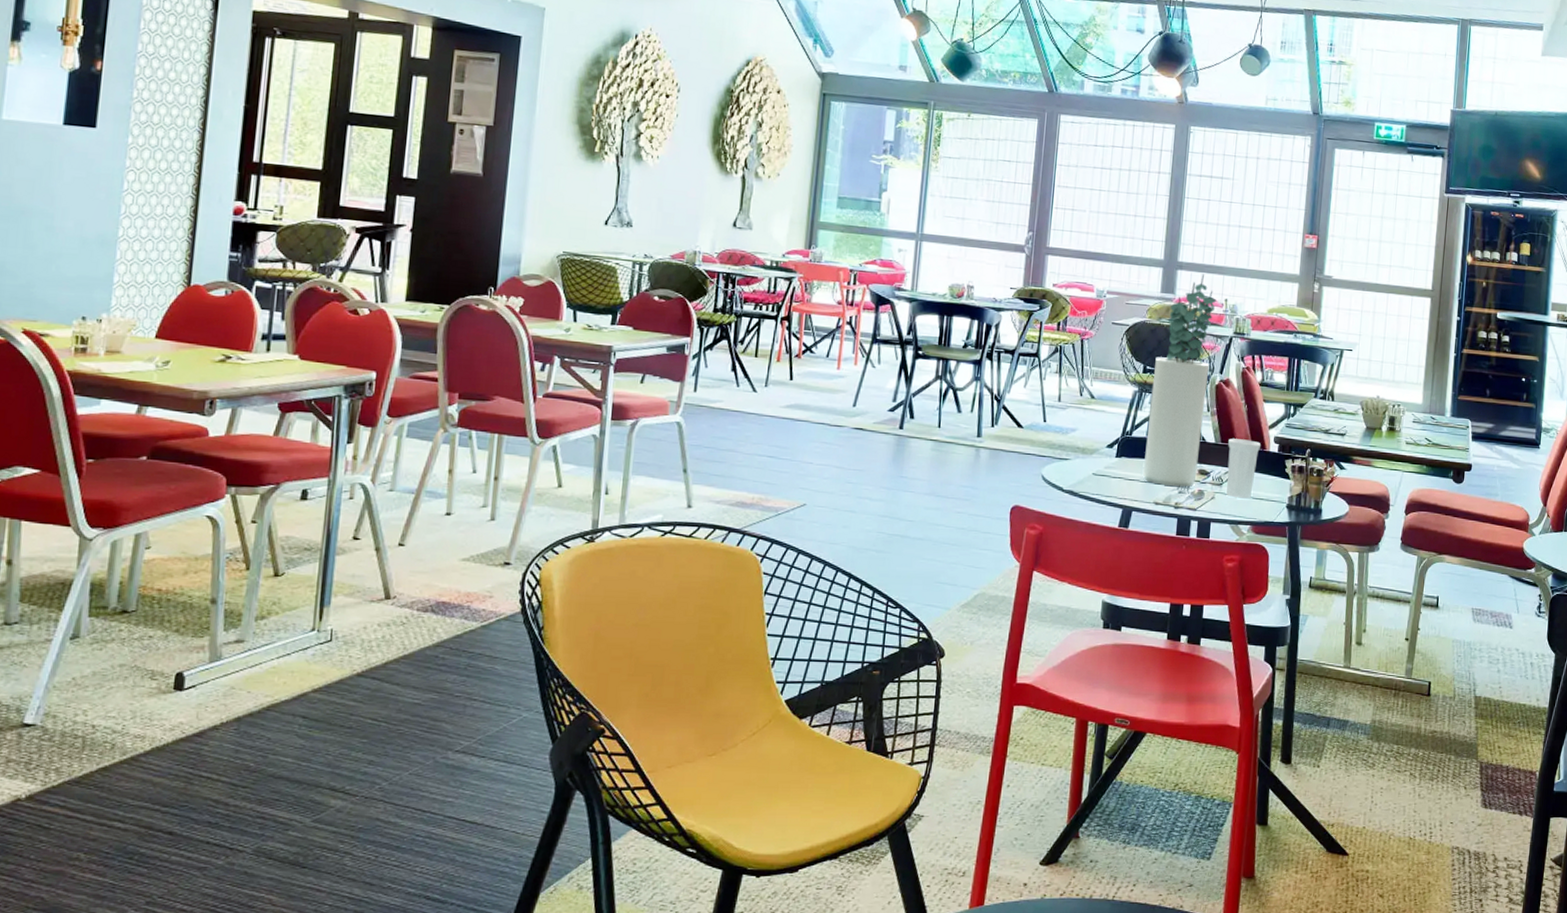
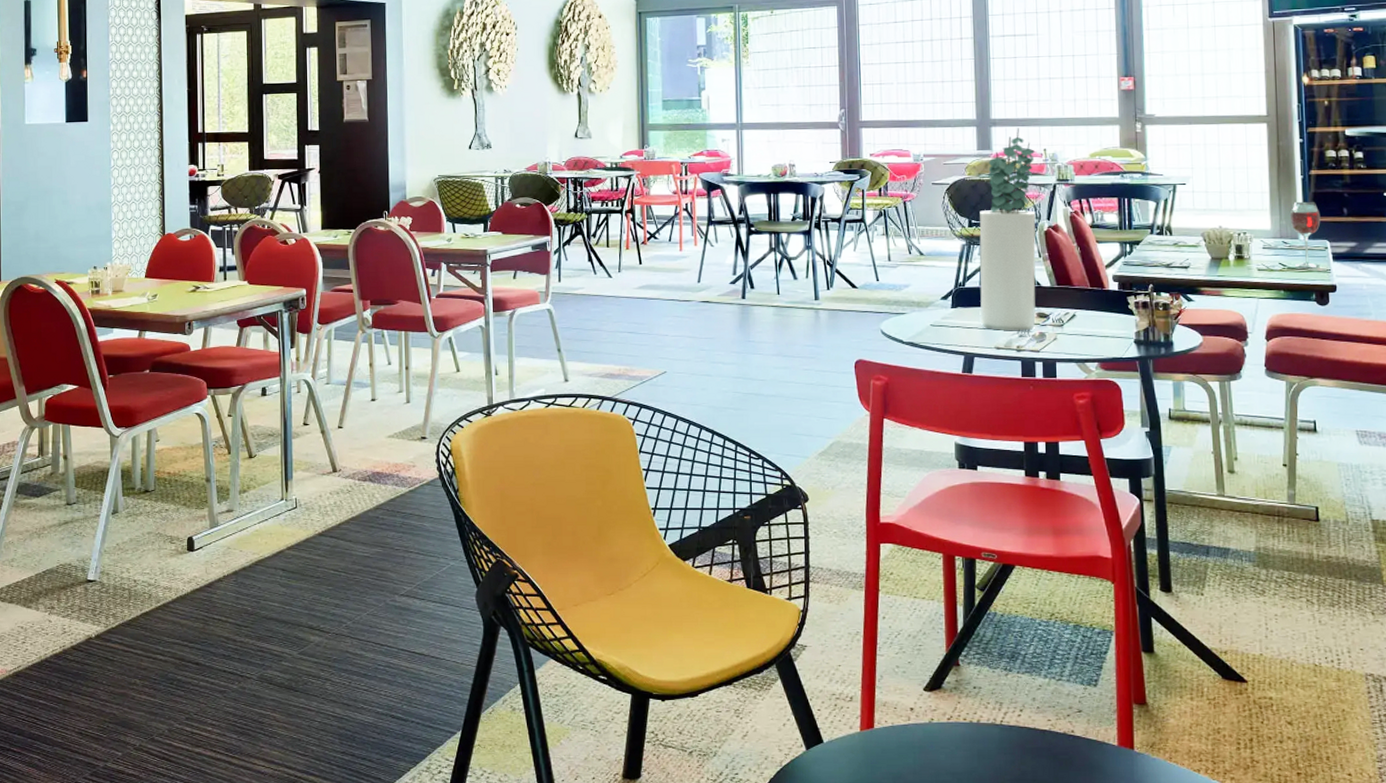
cup: present [1225,438,1262,499] -> none [1065,280,1100,338]
wineglass: none [1439,378,1467,445] -> present [1290,201,1321,268]

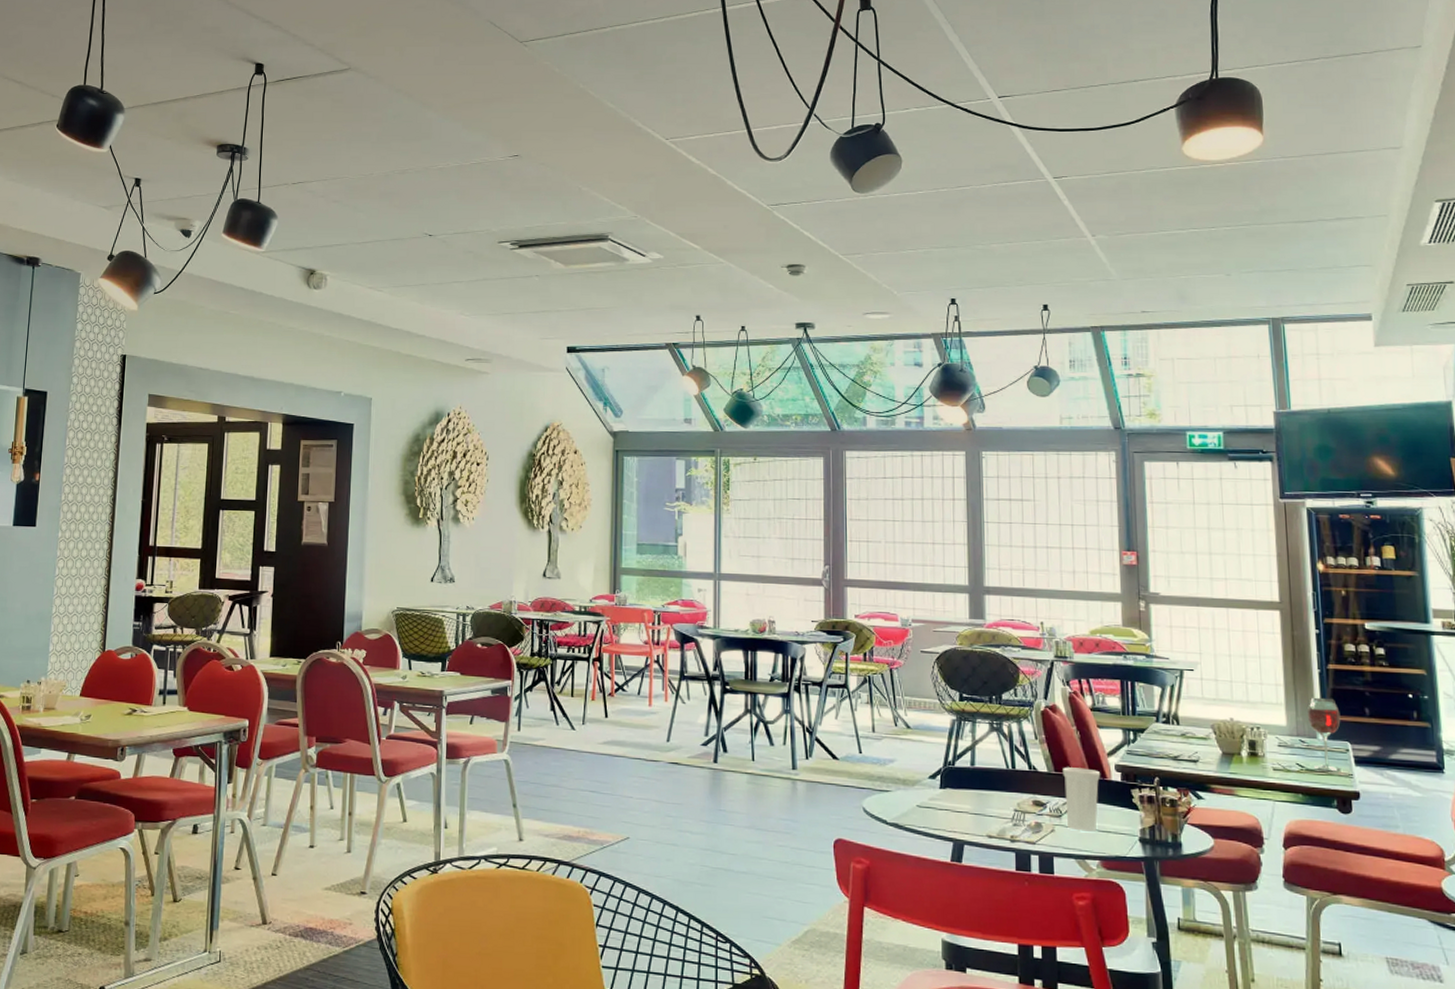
vase: present [979,128,1036,331] -> none [971,598,1032,820]
cup: none [1065,280,1100,338] -> present [1063,767,1101,832]

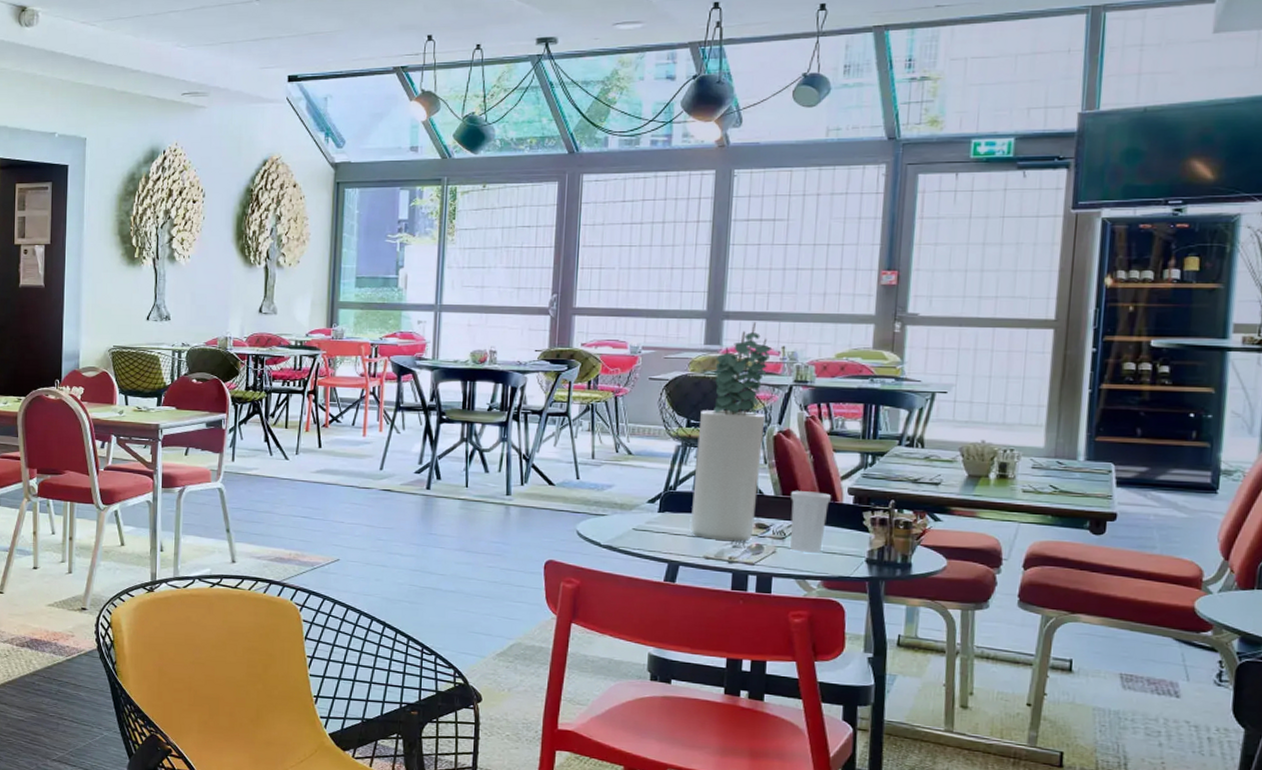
vase: none [971,598,1032,820] -> present [691,322,772,542]
wineglass: present [1307,697,1341,771] -> none [1069,418,1108,492]

